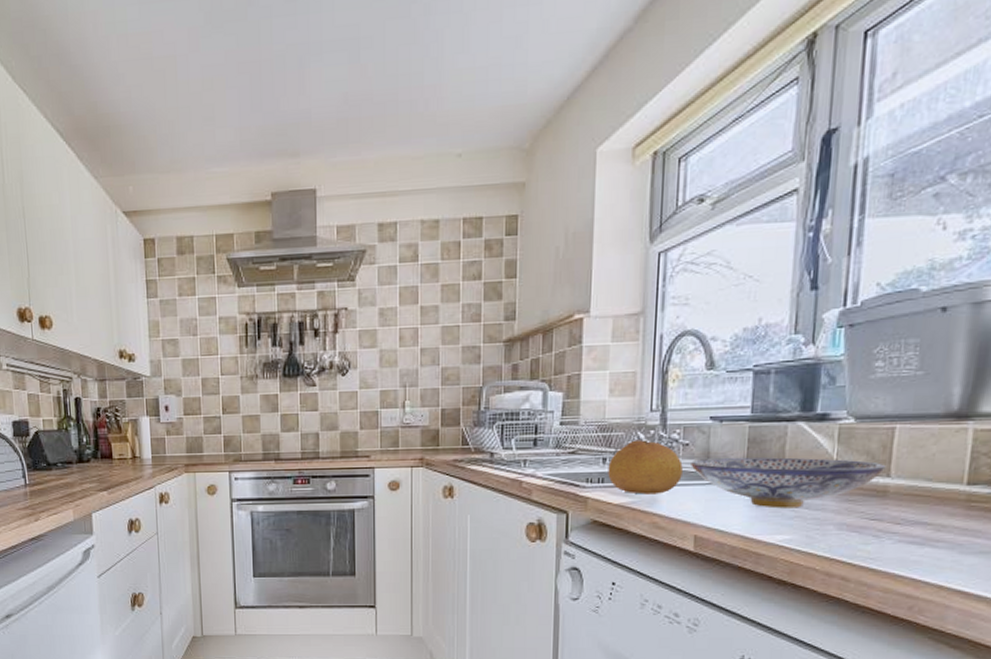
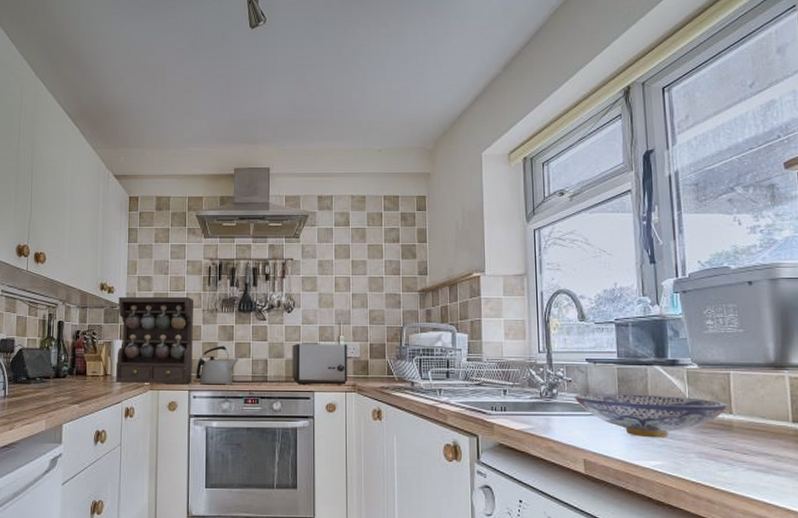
spice rack: none [141,361,232,466] -> present [115,296,194,385]
kettle: none [236,419,286,465] -> present [196,346,240,385]
toaster: none [348,411,414,460] -> present [292,343,348,385]
fruit: present [608,439,683,495] -> none [508,376,569,423]

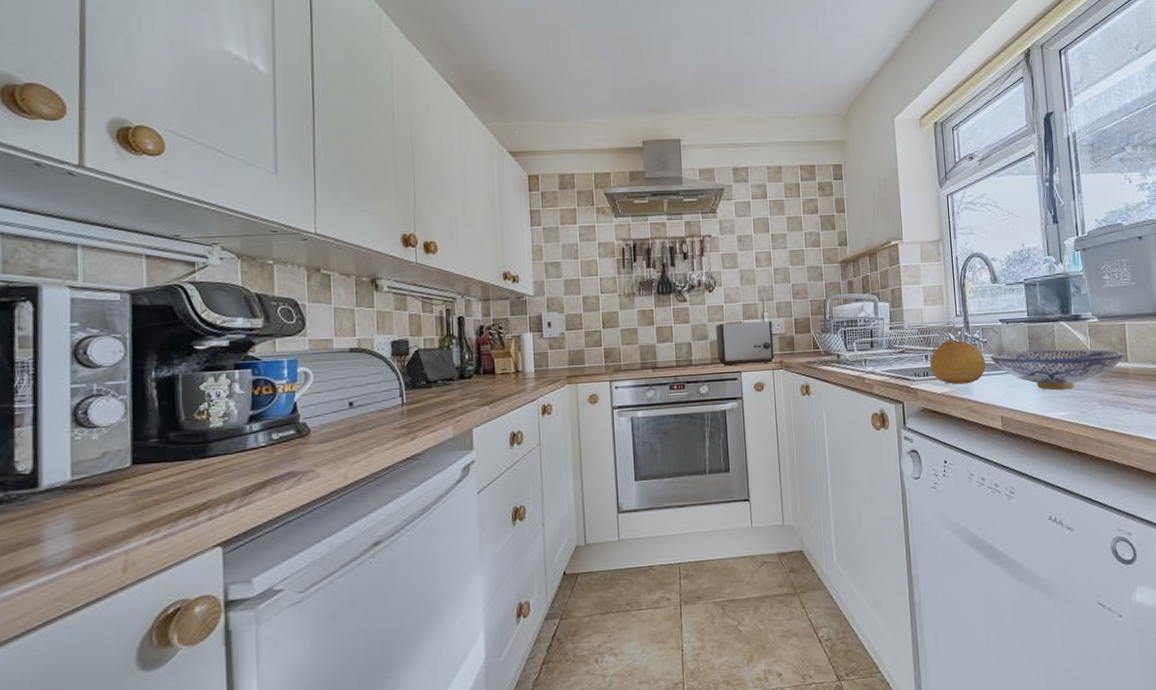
spice rack: present [115,296,194,385] -> none [524,281,613,379]
kettle: present [196,346,240,385] -> none [616,331,662,374]
fruit: none [508,376,569,423] -> present [930,339,986,384]

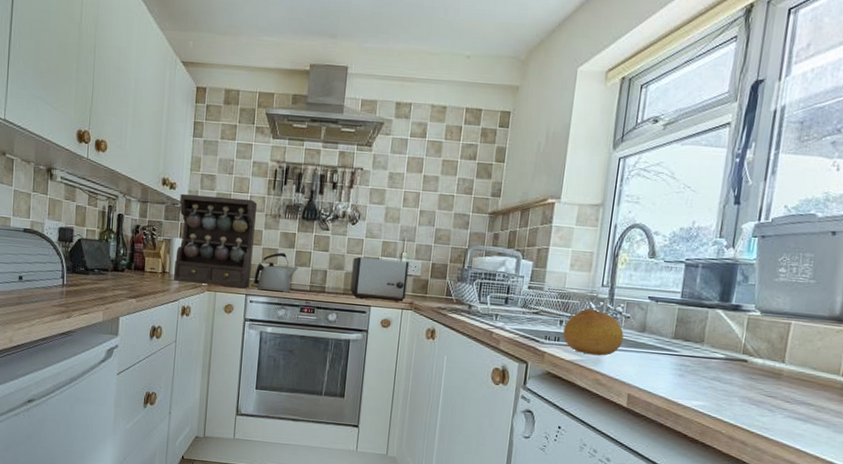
spice rack: none [524,281,613,379] -> present [173,194,258,289]
kettle: none [616,331,662,374] -> present [254,252,299,293]
bowl: present [990,349,1125,391] -> none [630,331,783,381]

